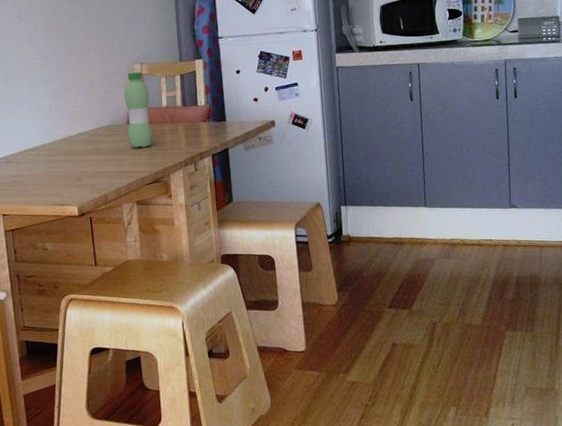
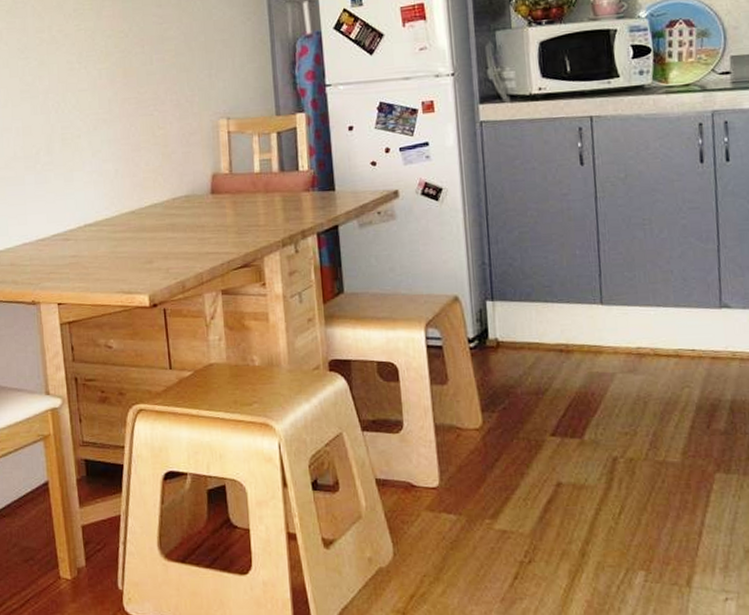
water bottle: present [124,72,153,148] -> none [206,128,242,224]

